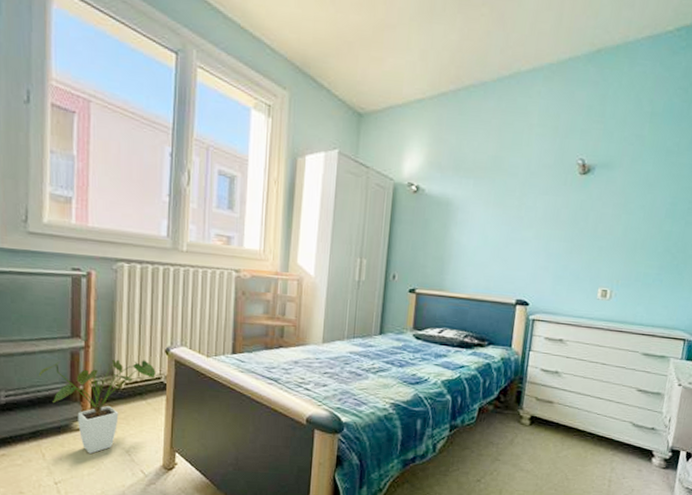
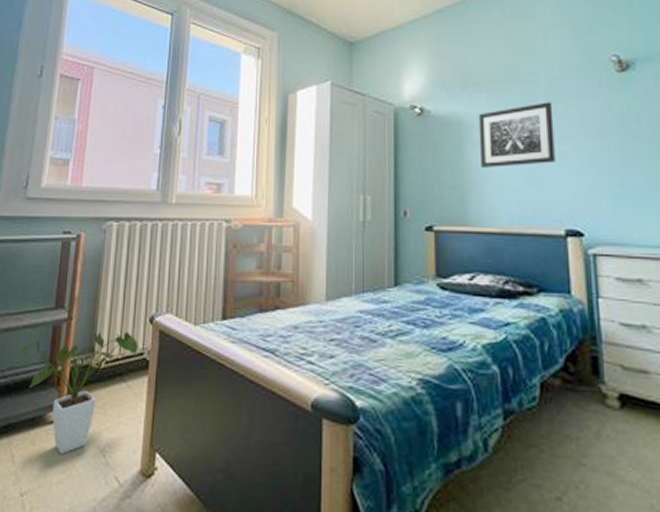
wall art: none [460,193,525,246] -> present [478,102,555,168]

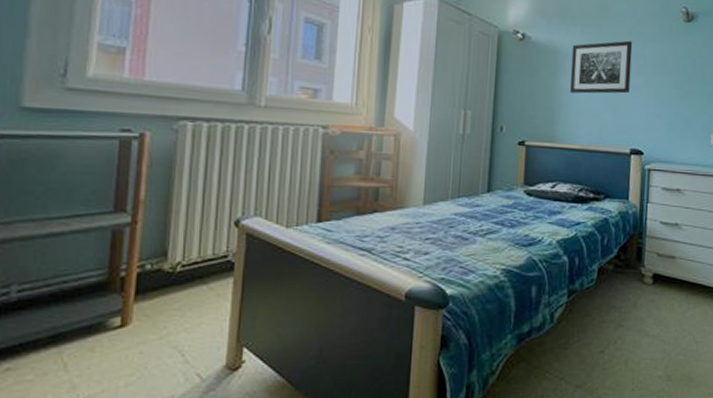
house plant: present [18,332,138,454] -> none [66,235,222,358]

